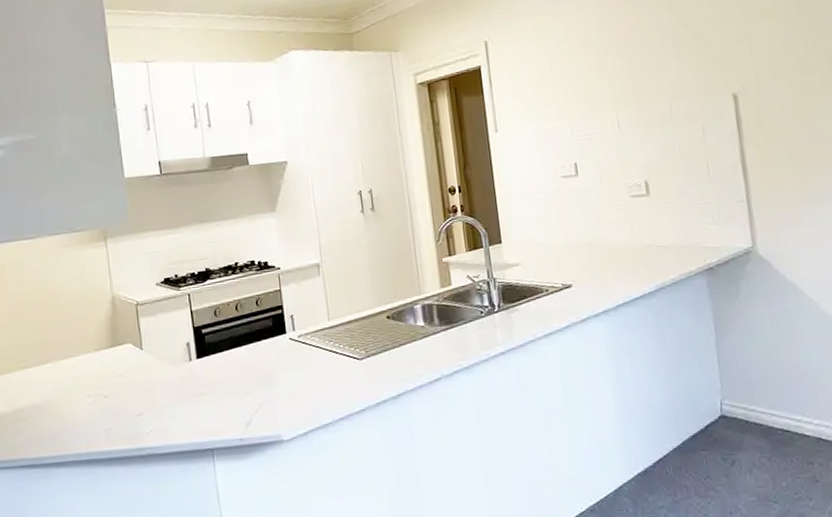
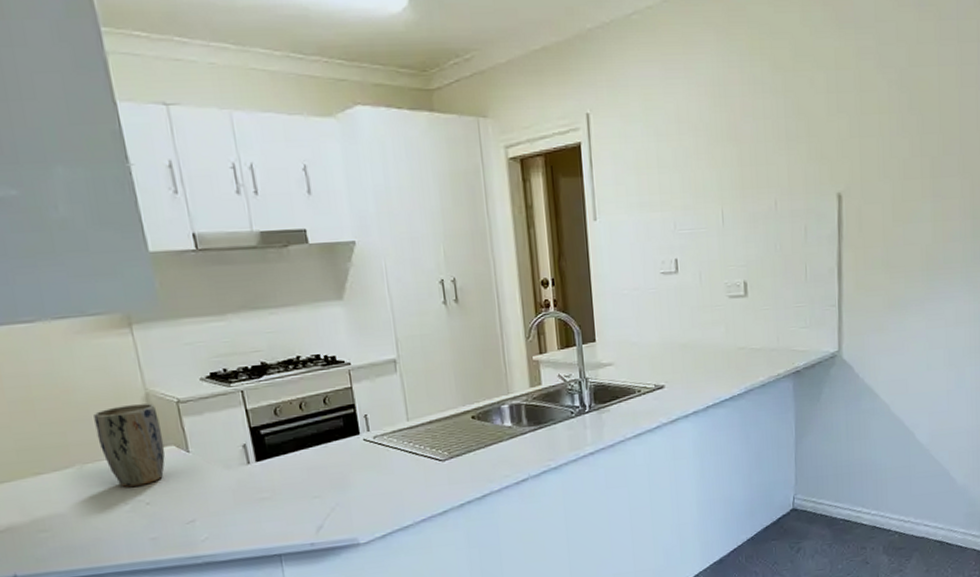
plant pot: none [71,306,124,381] -> present [94,403,165,487]

